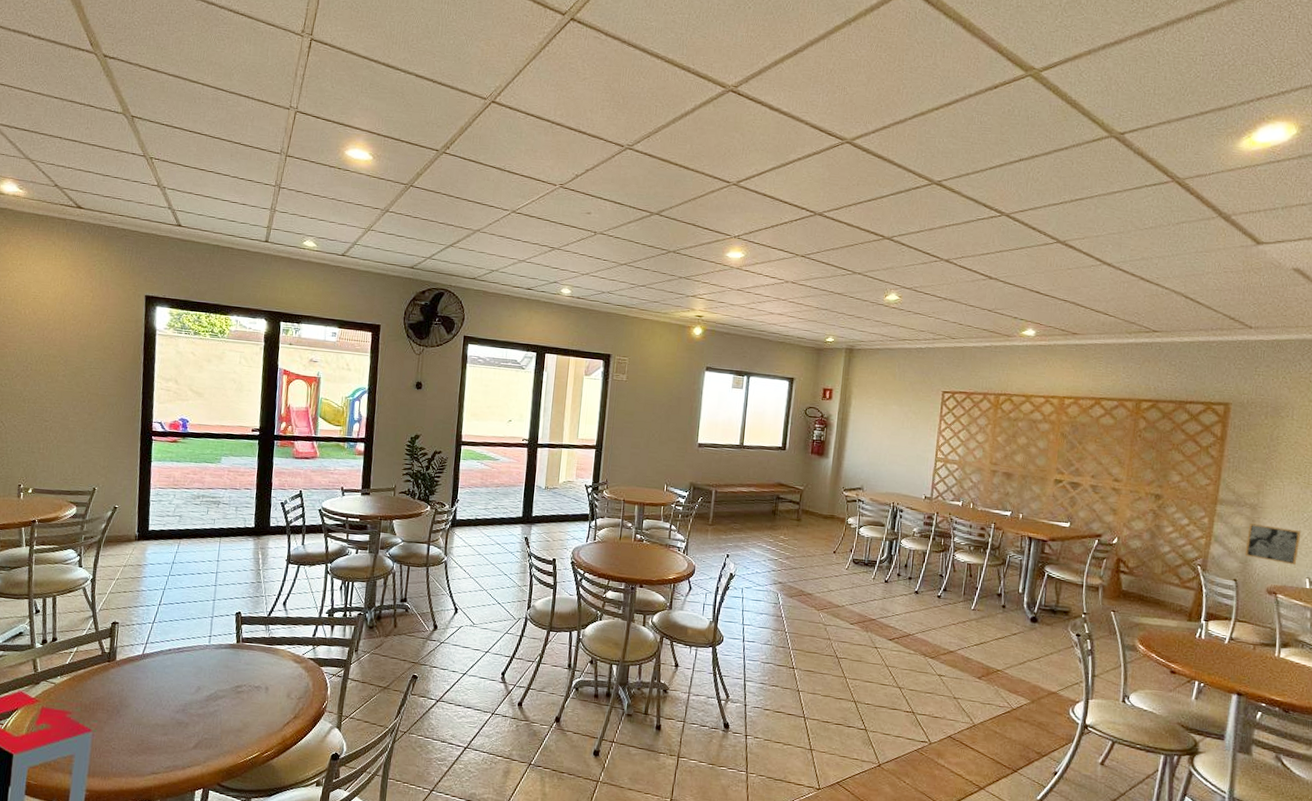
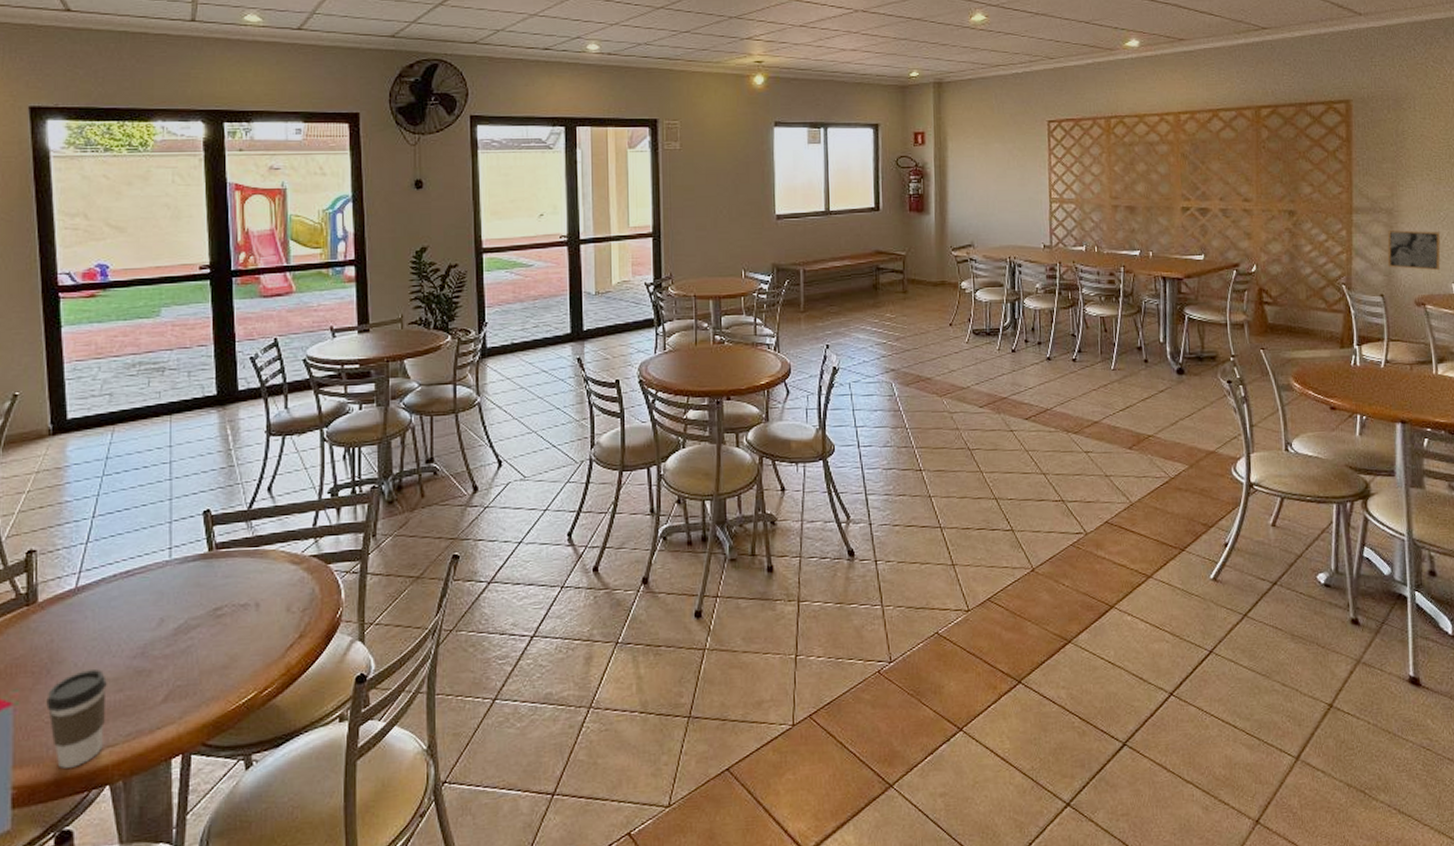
coffee cup: none [114,715,157,784] -> present [46,669,107,768]

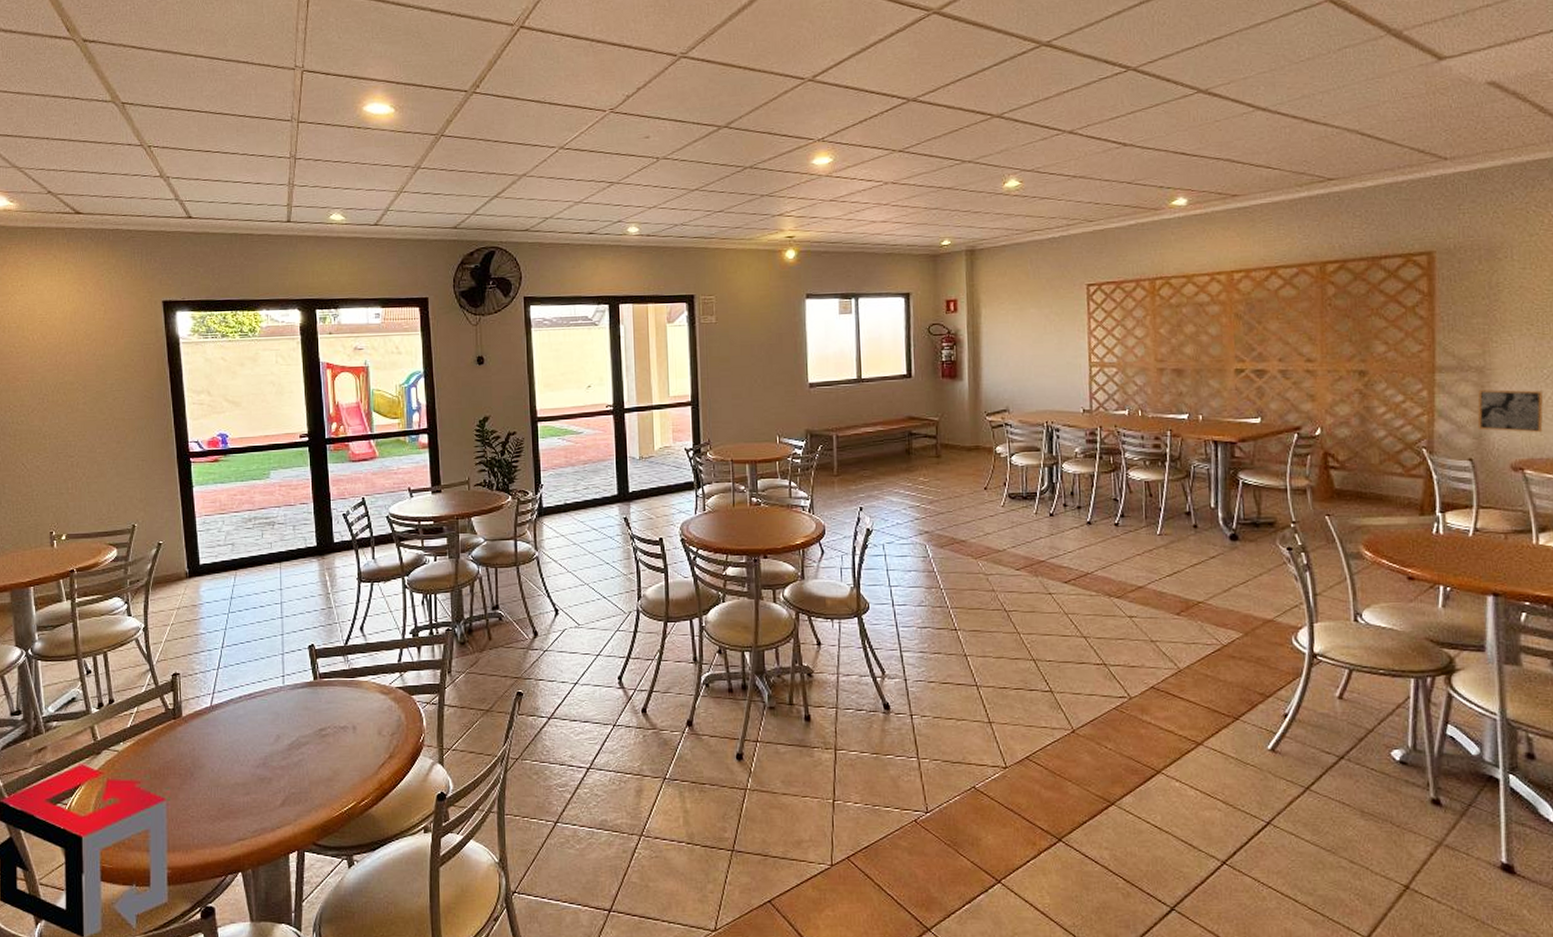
coffee cup: present [46,669,107,768] -> none [191,775,237,855]

